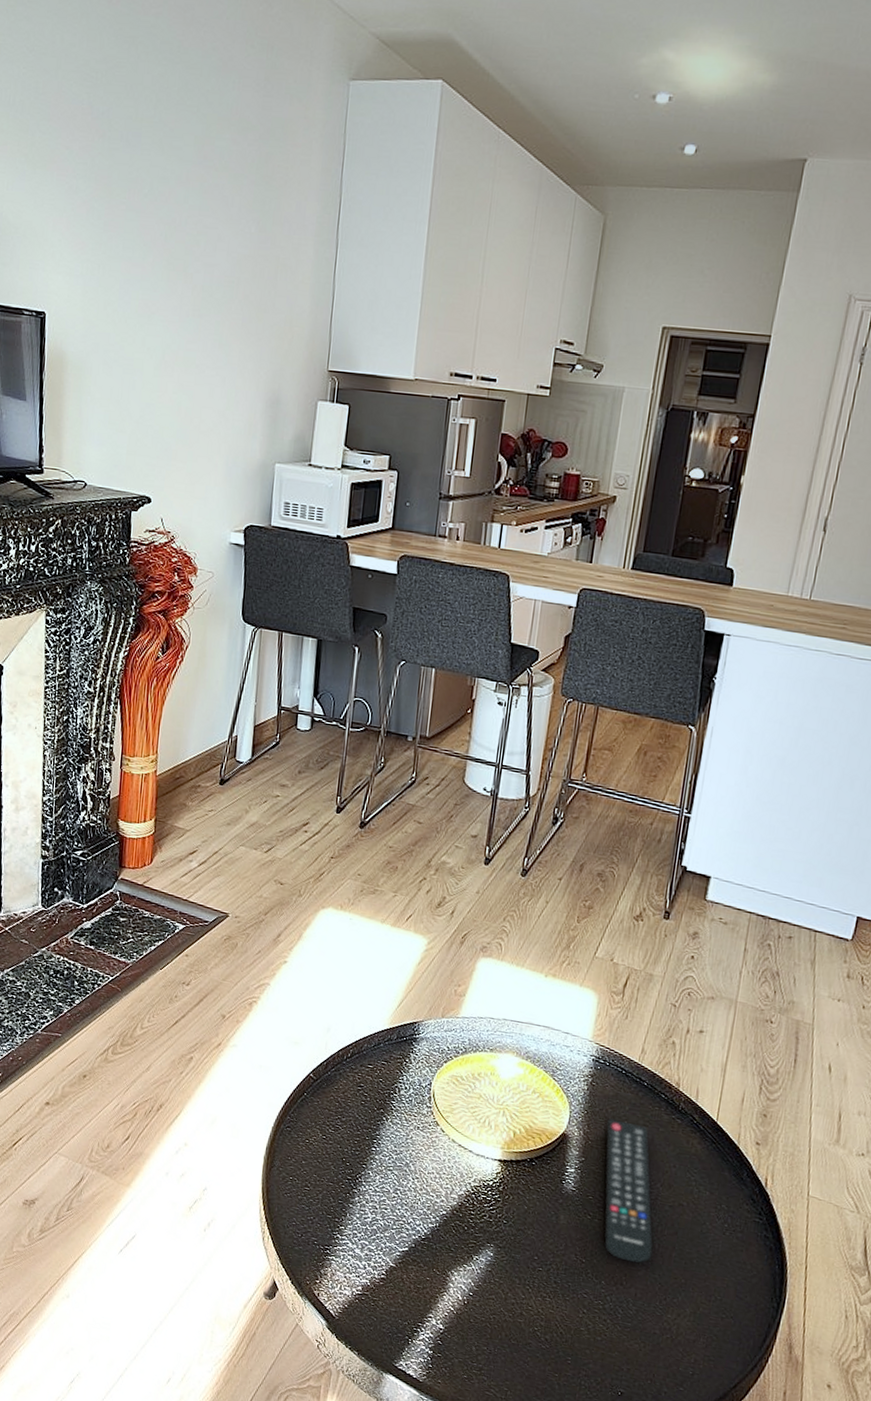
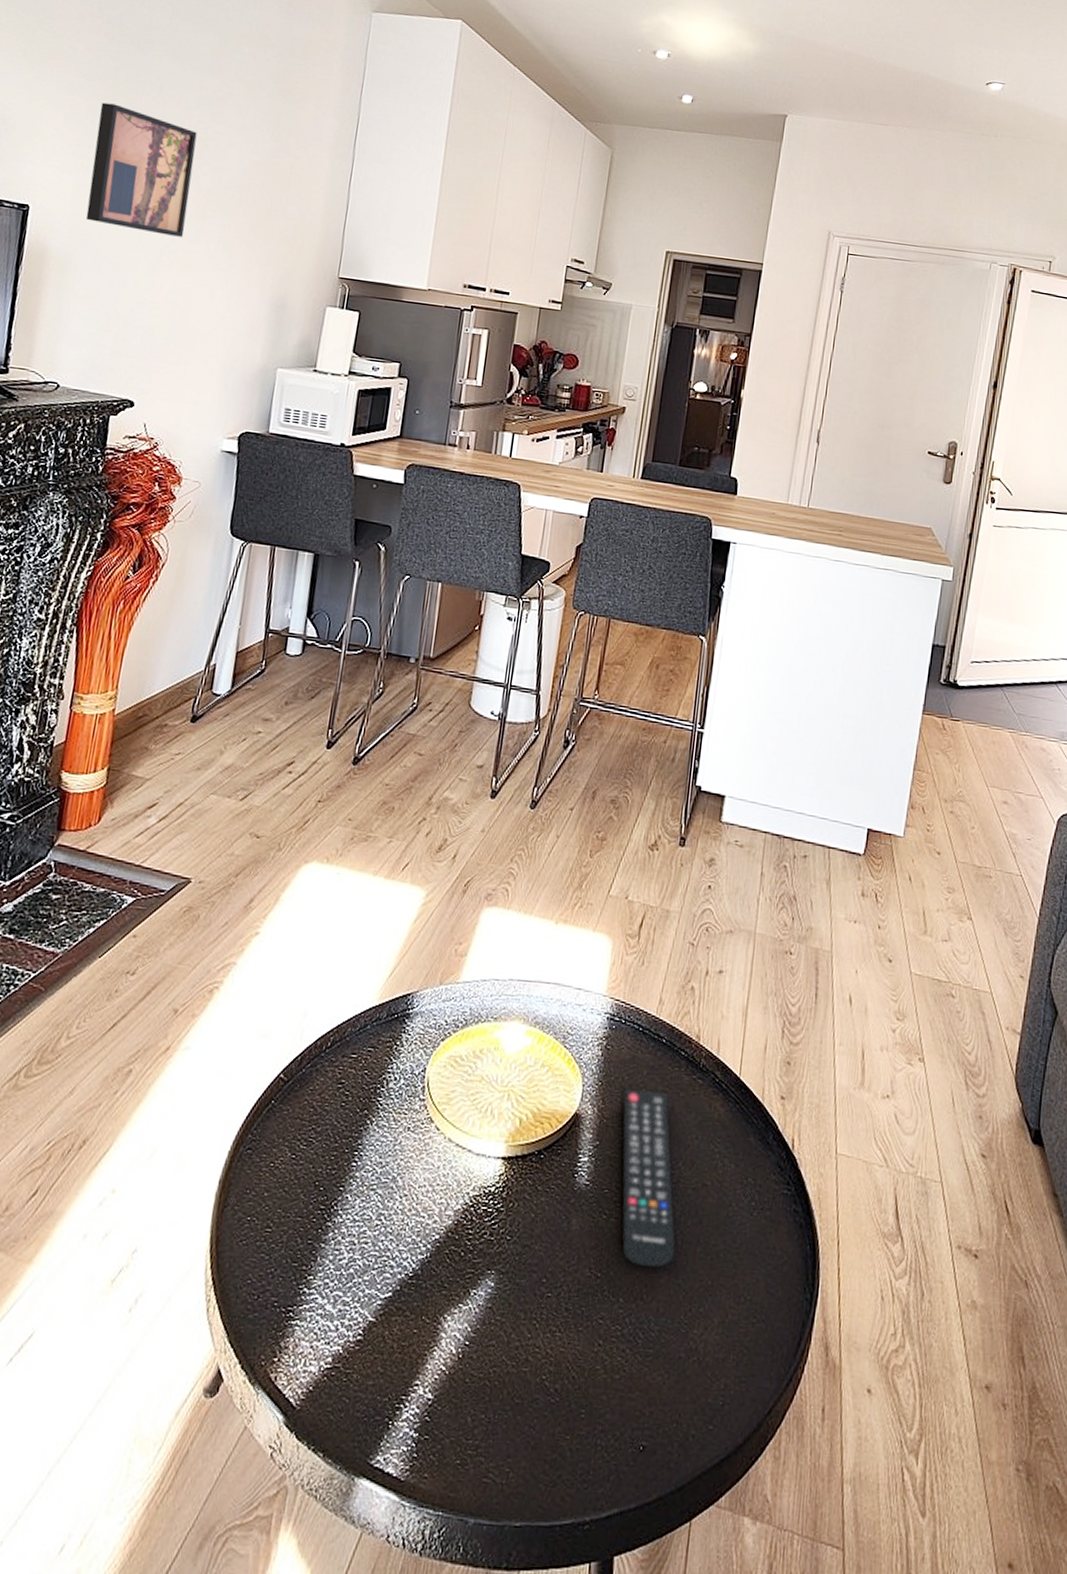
wall art: none [95,203,188,337] -> present [85,102,197,237]

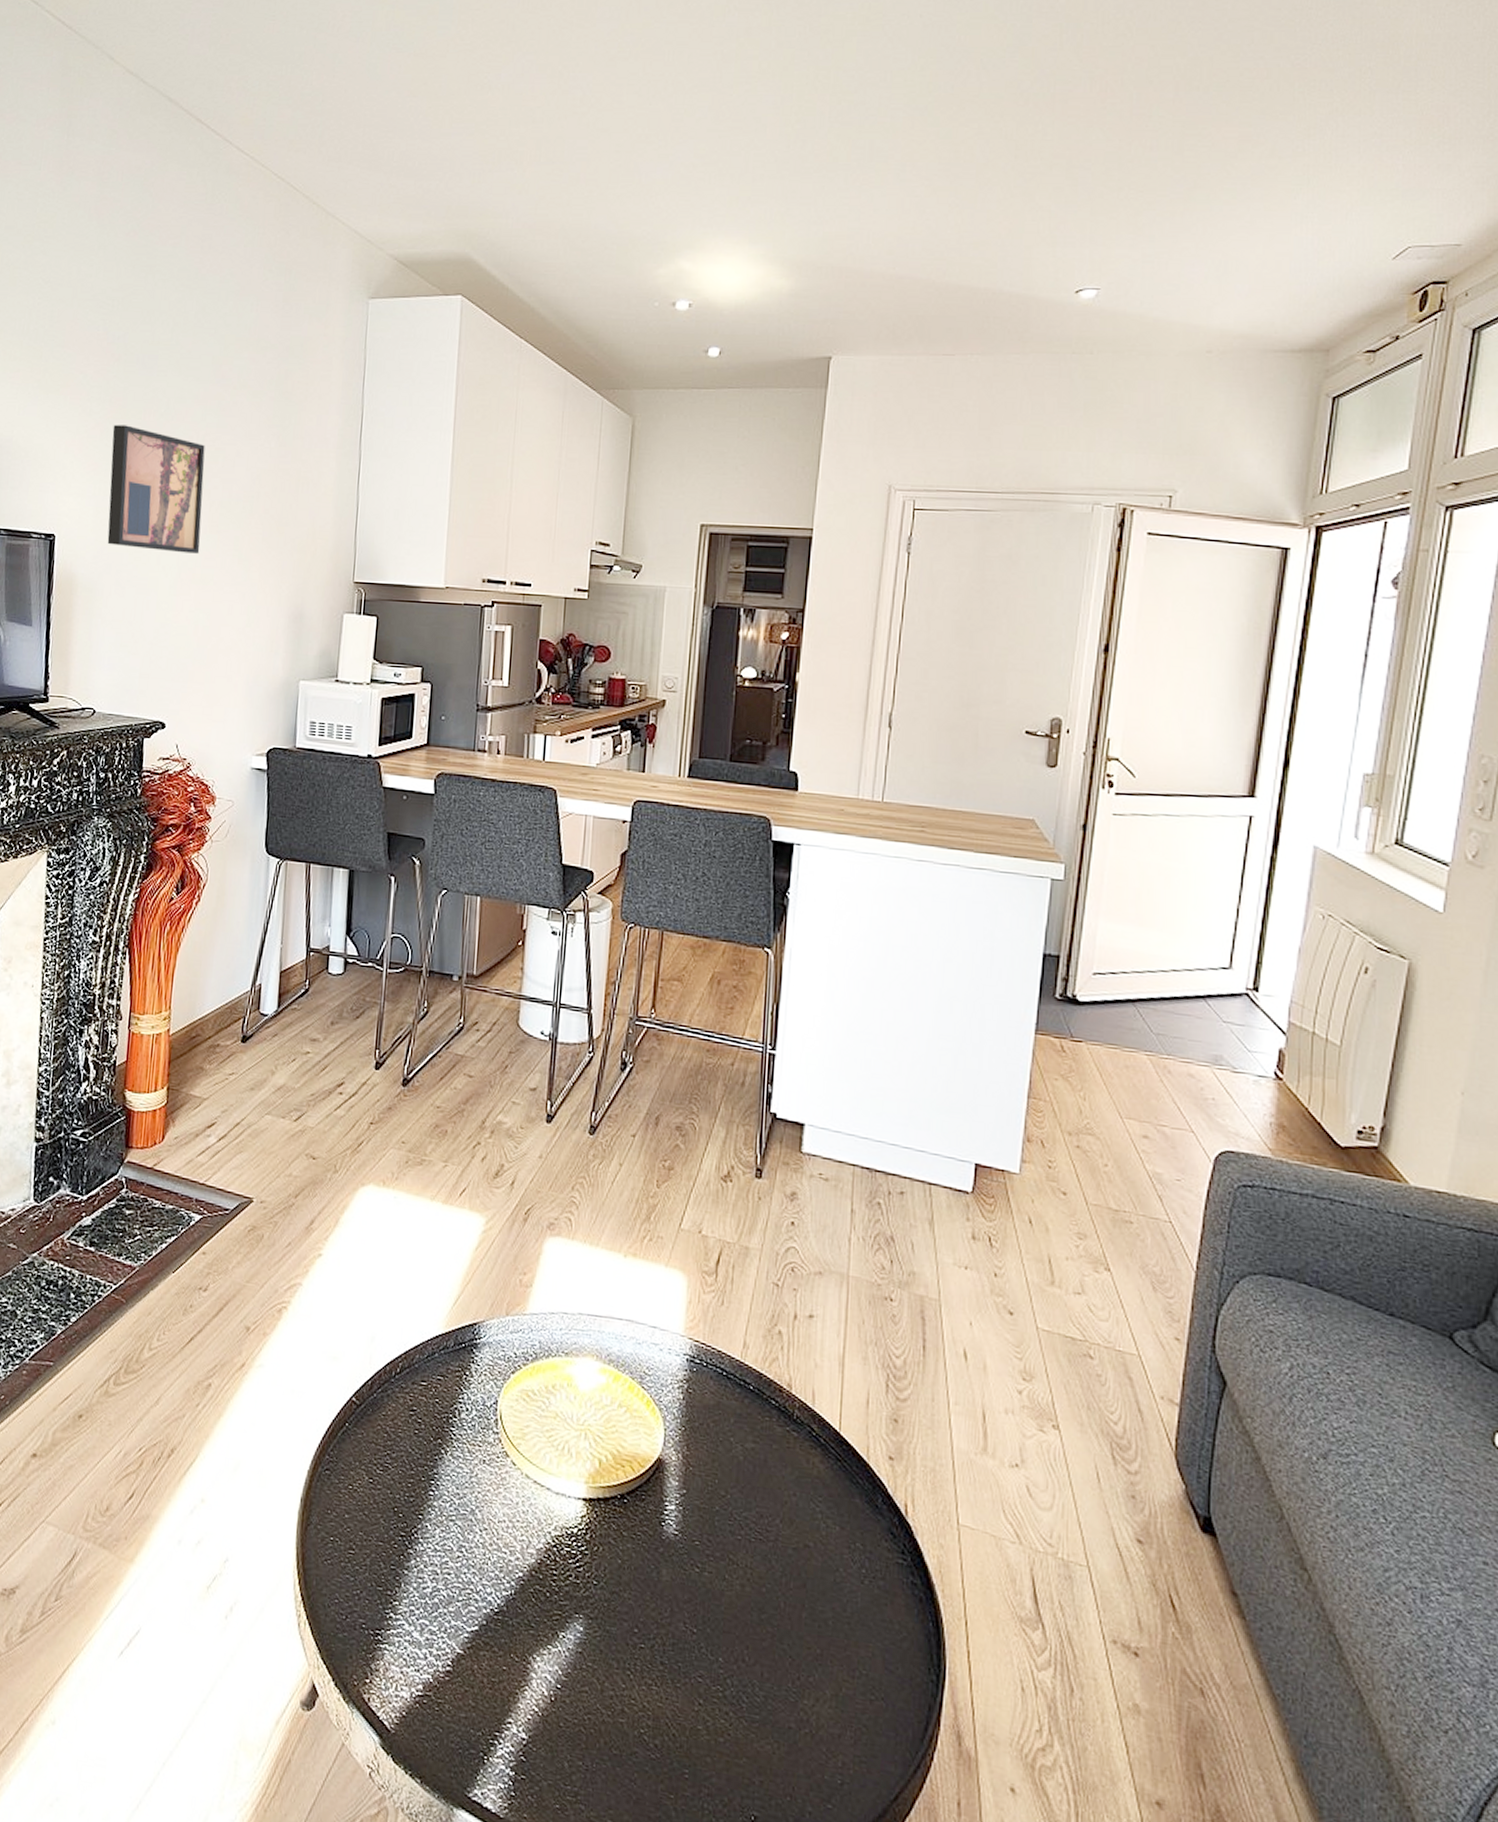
remote control: present [621,1088,676,1268] -> none [709,1435,778,1630]

